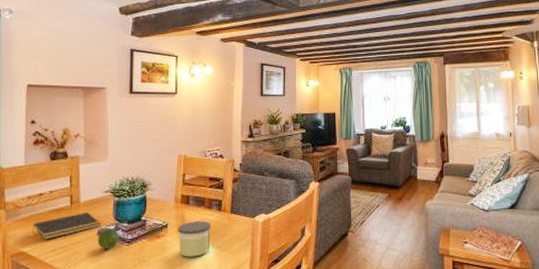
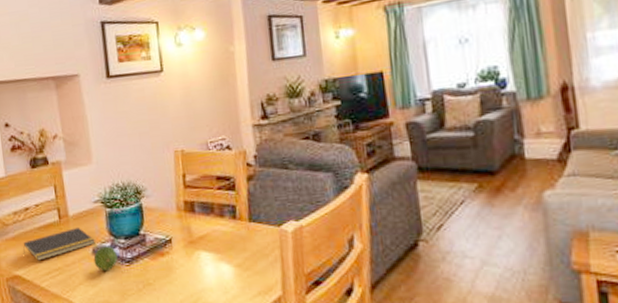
candle: present [178,221,212,257] -> none [184,232,227,279]

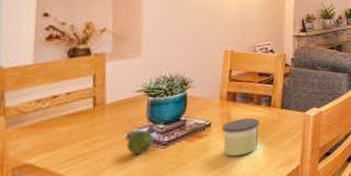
notepad: present [23,226,96,261] -> none [42,114,132,148]
candle: none [184,232,227,279] -> present [223,117,260,157]

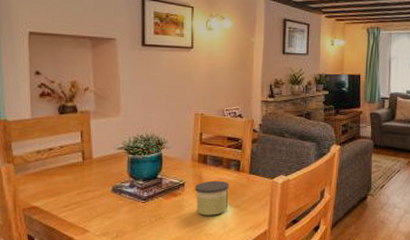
fruit: present [126,131,153,155] -> none [112,186,135,207]

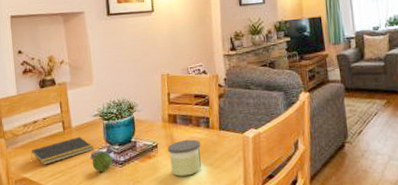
notepad: none [44,168,116,195] -> present [31,136,94,165]
fruit: none [112,186,135,207] -> present [92,151,112,173]

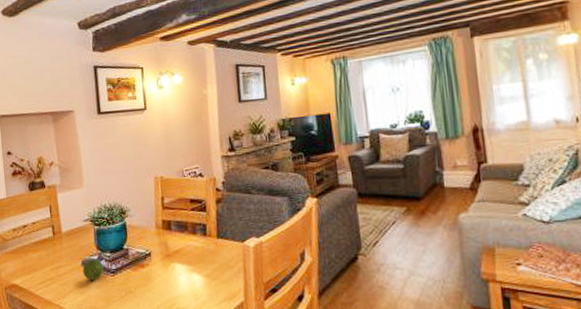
notepad: present [31,136,94,165] -> none [20,242,85,272]
candle: present [168,139,201,176] -> none [162,247,198,287]

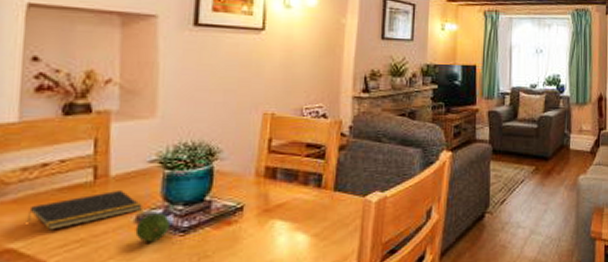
notepad: none [20,242,85,272] -> present [28,189,142,230]

